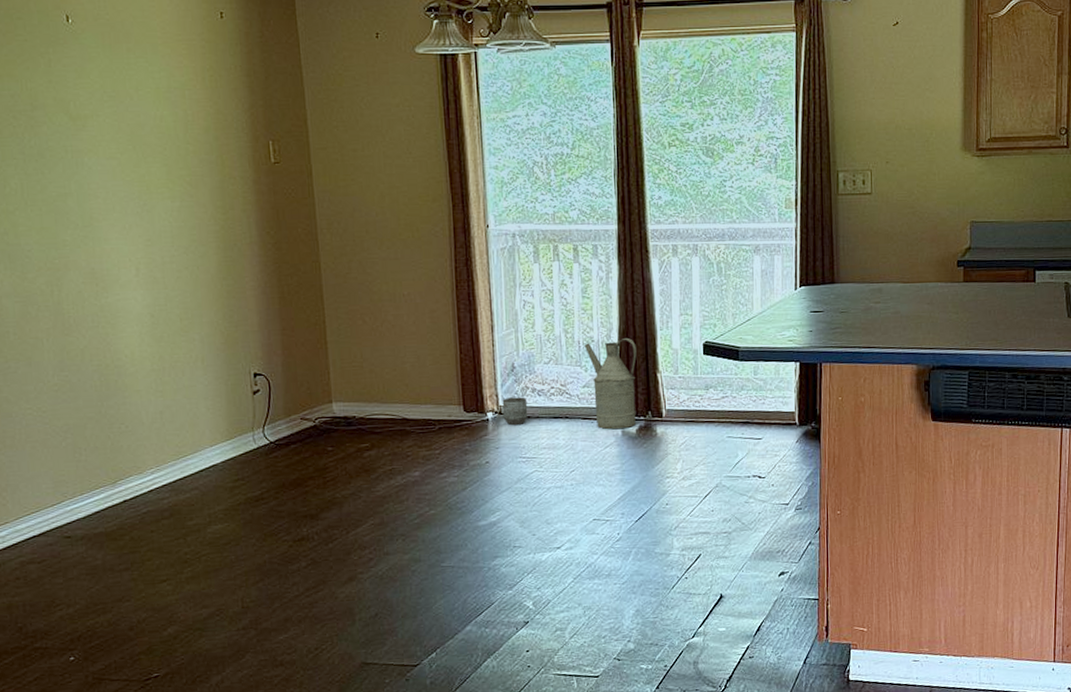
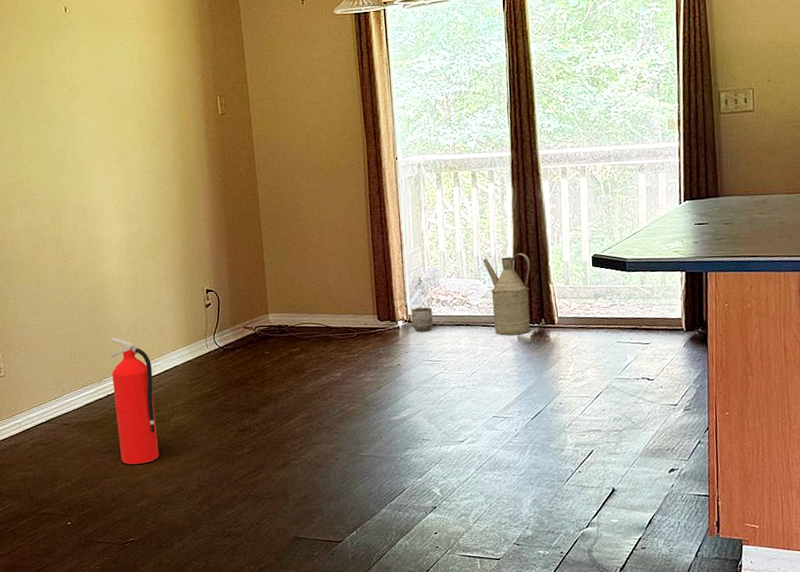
fire extinguisher: none [127,429,193,584] -> present [109,337,160,464]

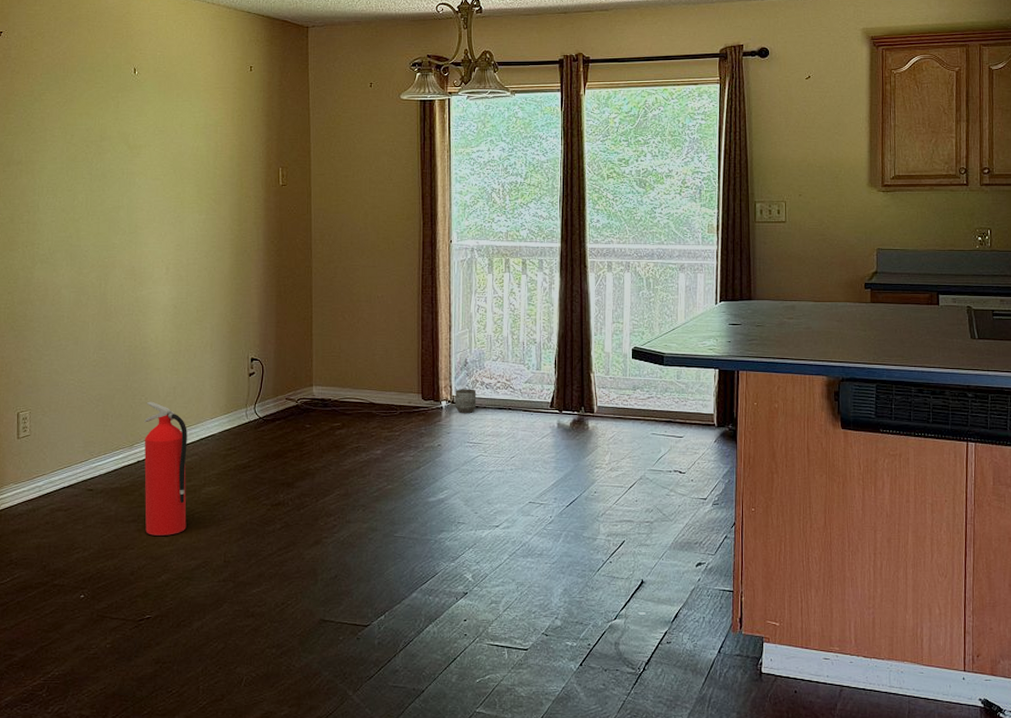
watering can: present [482,252,530,336] -> none [527,340,573,422]

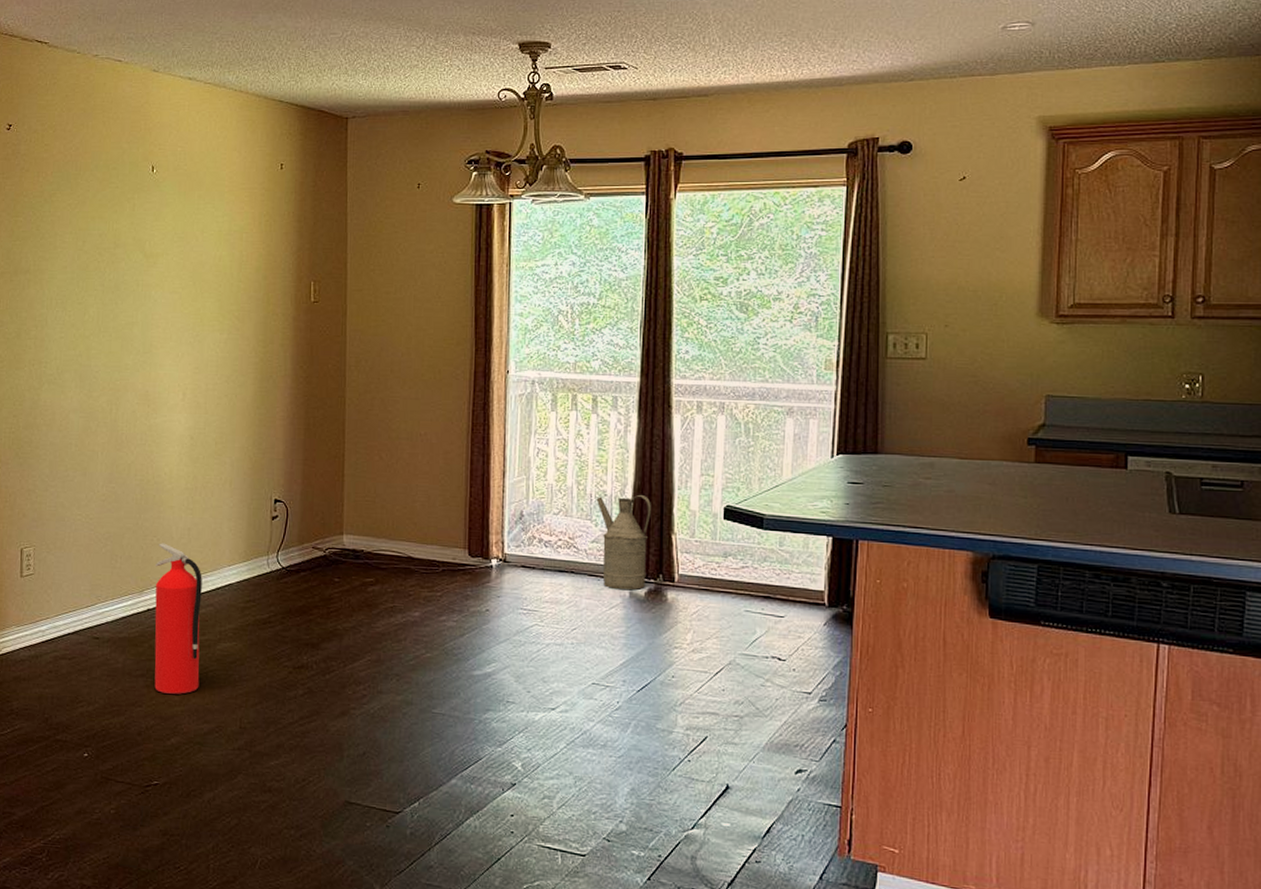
planter: present [455,389,477,414] -> none [507,546,533,576]
watering can: none [527,340,573,422] -> present [596,494,651,590]

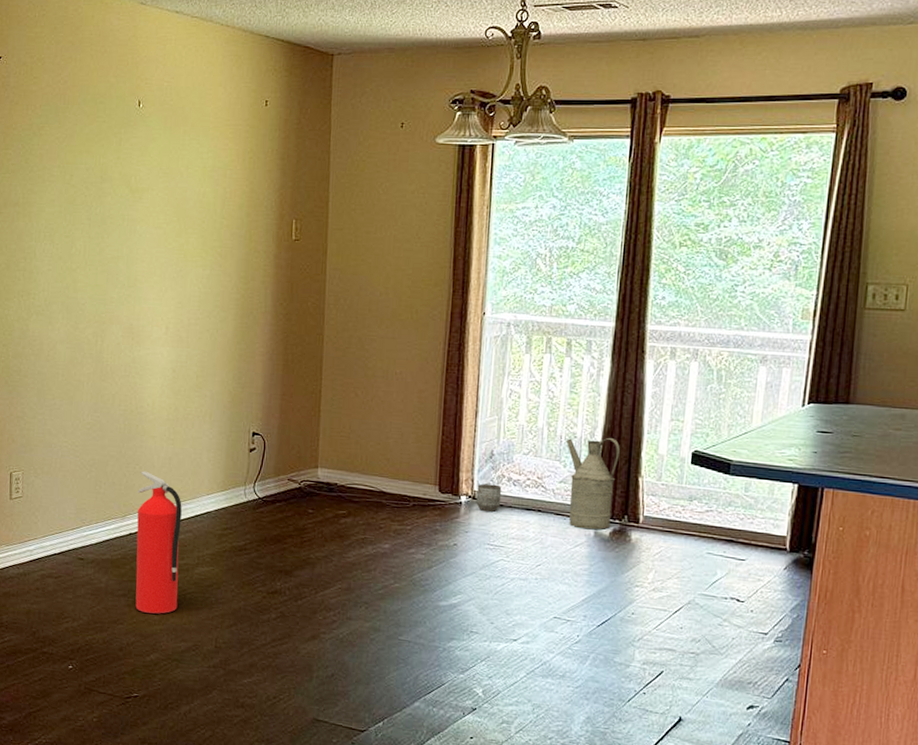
planter: none [507,546,533,576] -> present [476,483,502,513]

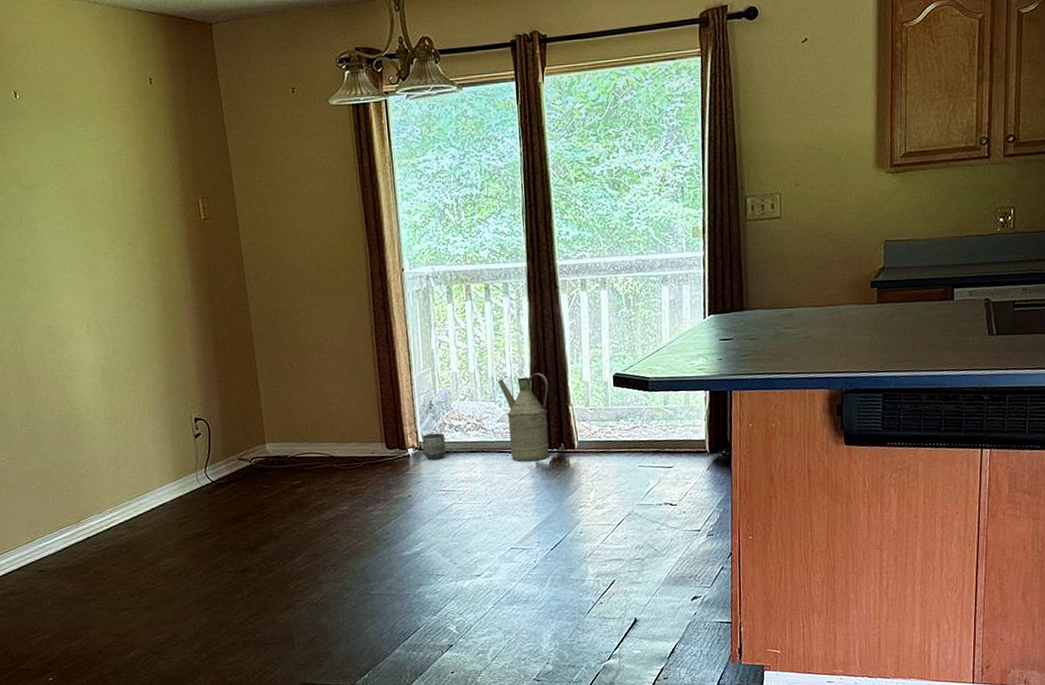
fire extinguisher: present [135,471,182,614] -> none [87,473,150,613]

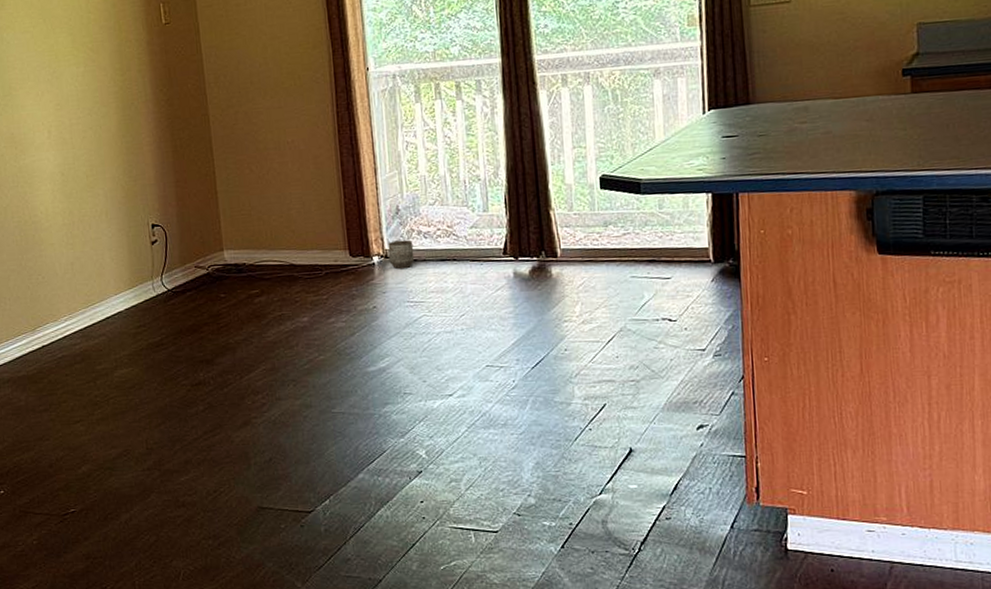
watering can: present [497,372,549,462] -> none [470,174,529,271]

